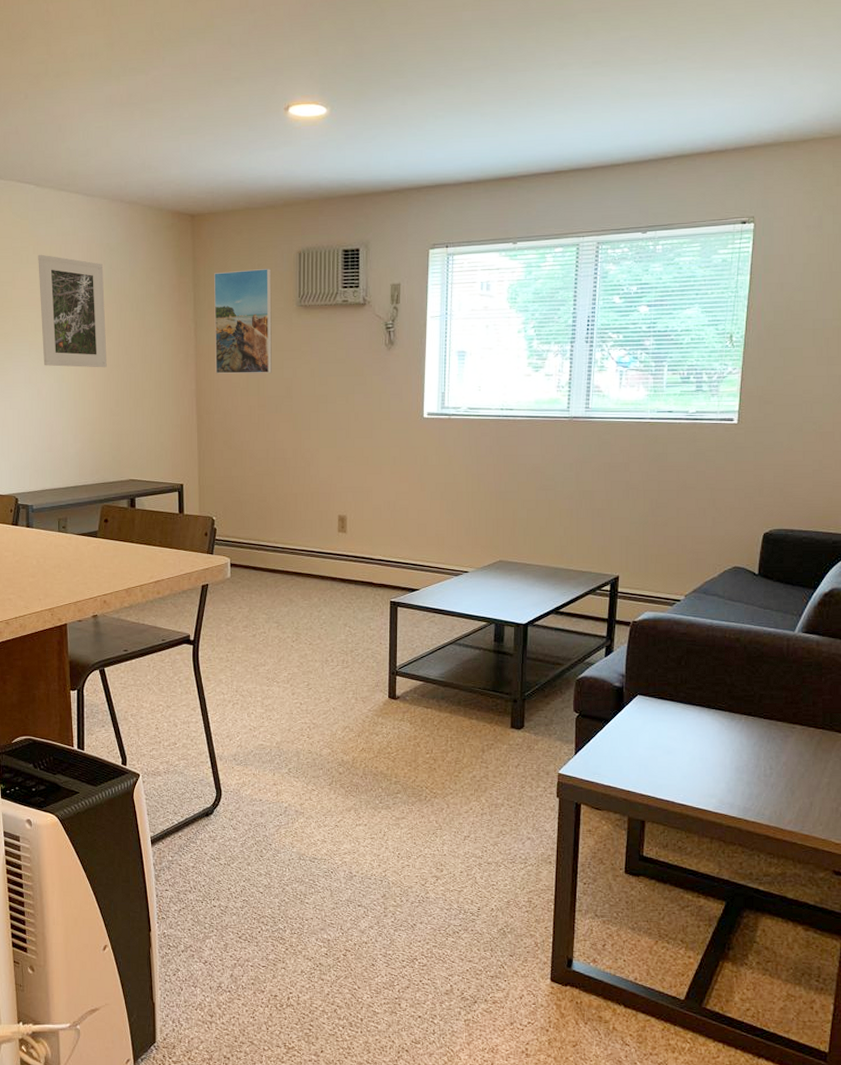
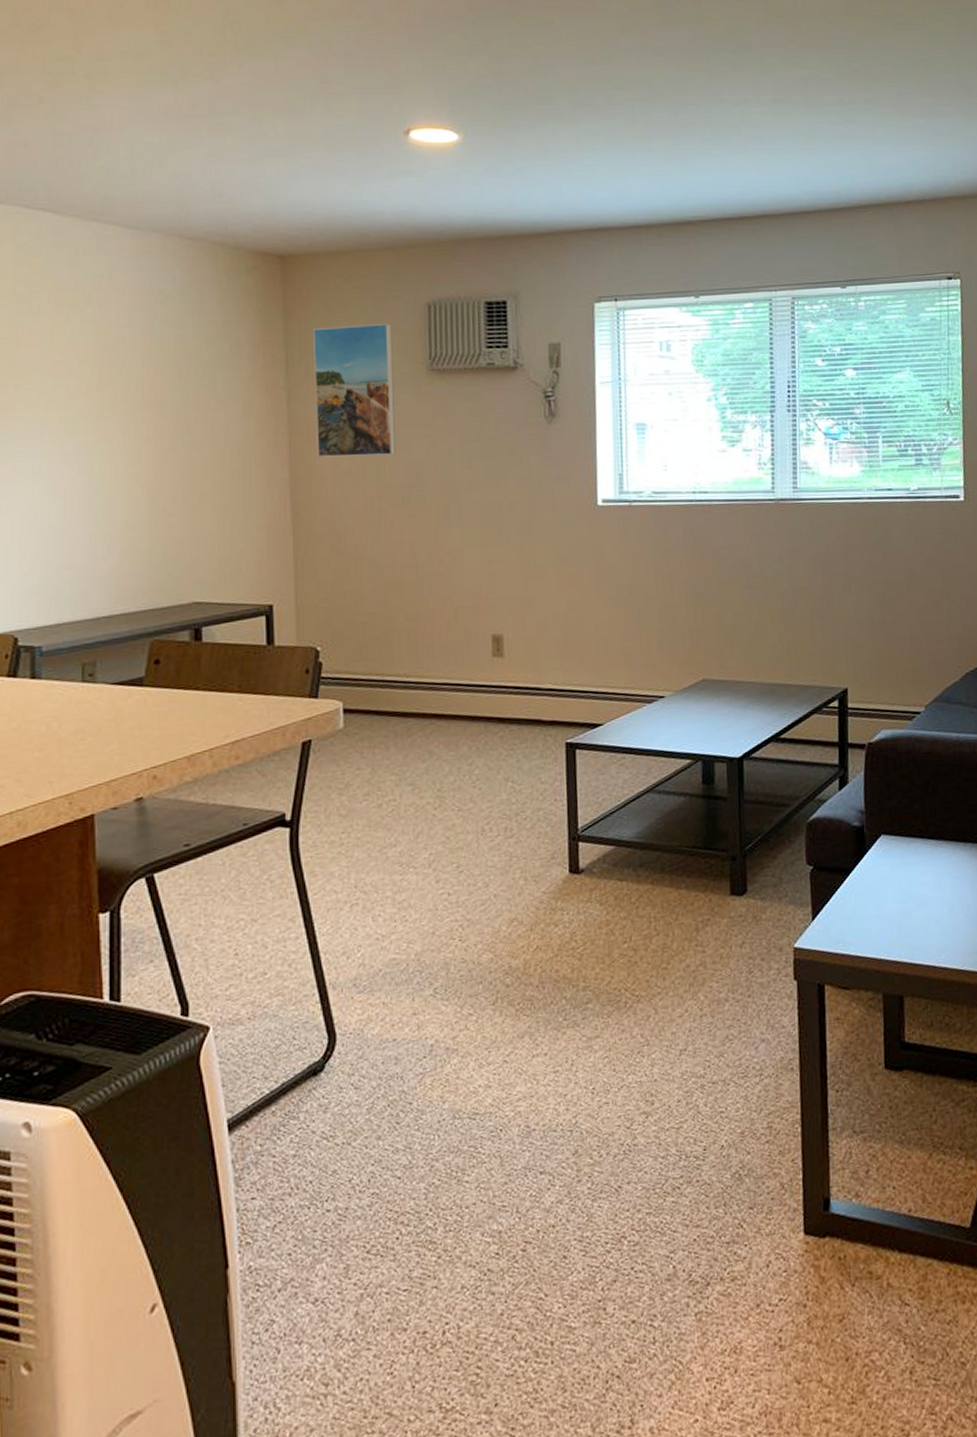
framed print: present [38,254,107,368] -> none [55,302,159,453]

